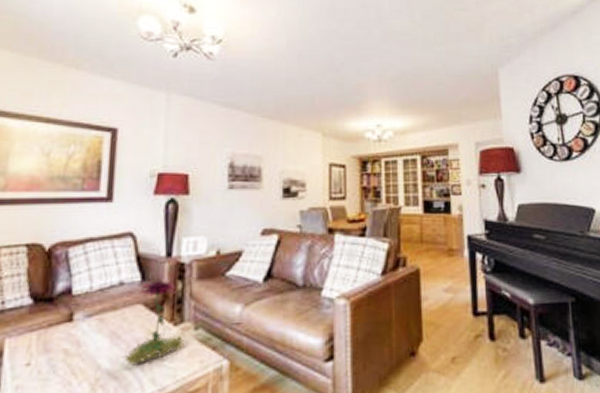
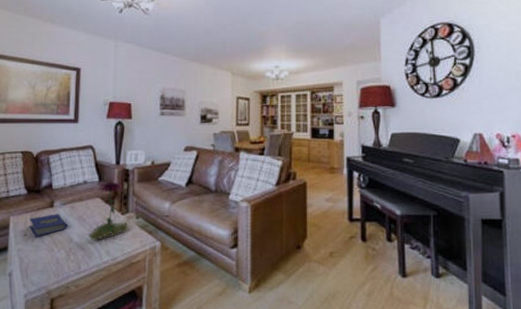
hardcover book: none [33,330,95,366] -> present [28,214,68,237]

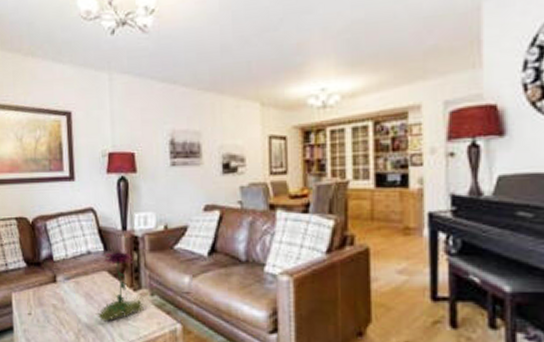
hardcover book: present [28,214,68,237] -> none [32,290,75,316]

